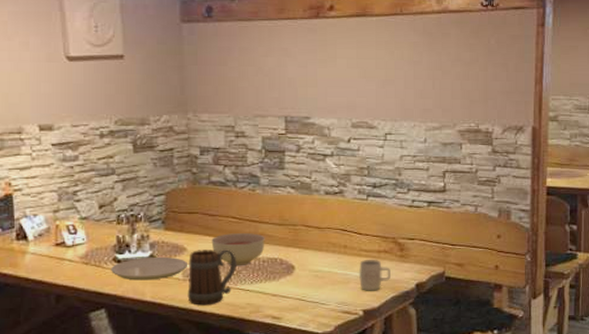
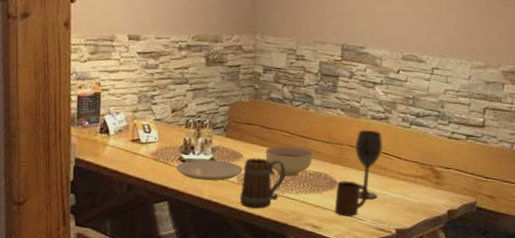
cup: none [295,264,329,302] -> present [335,181,368,216]
wine glass: none [309,206,341,282] -> present [354,129,383,200]
mug: present [358,259,390,291] -> none [395,183,425,213]

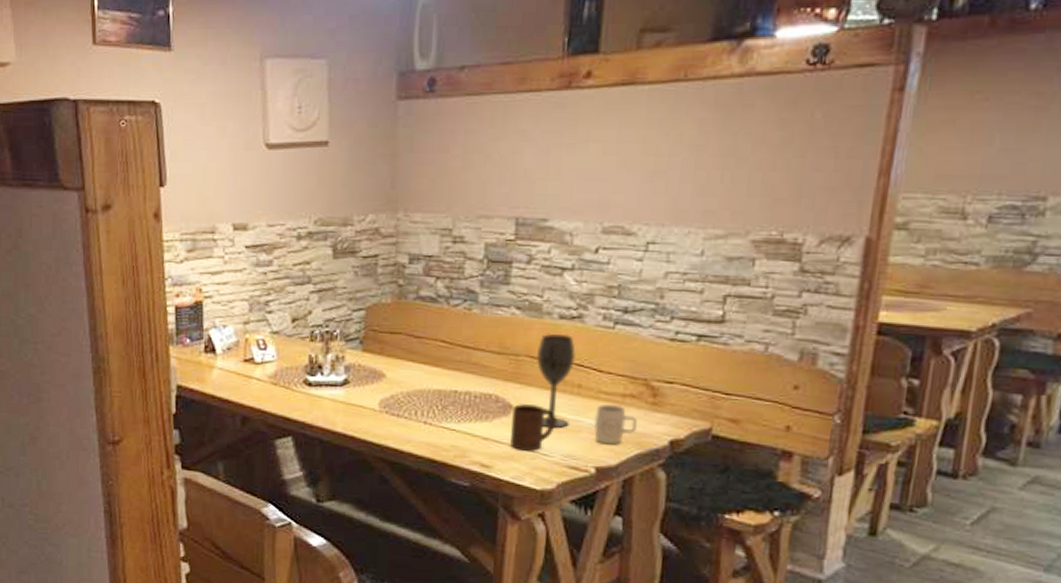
plate: present [176,159,243,181] -> none [300,381,387,409]
beer mug: present [239,158,286,208] -> none [383,377,443,442]
bowl: present [265,146,313,176] -> none [415,360,479,400]
mug: none [395,183,425,213] -> present [593,404,637,445]

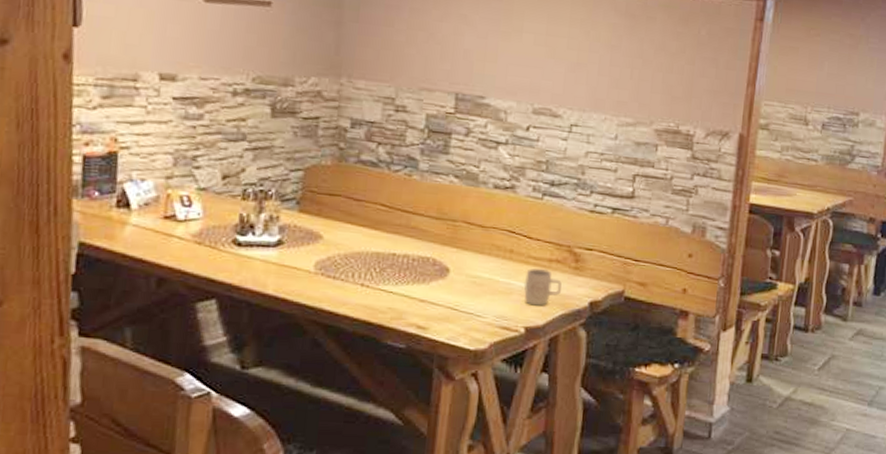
cup: present [510,404,556,451] -> none [446,267,490,312]
wine glass: present [535,333,577,429] -> none [471,201,509,291]

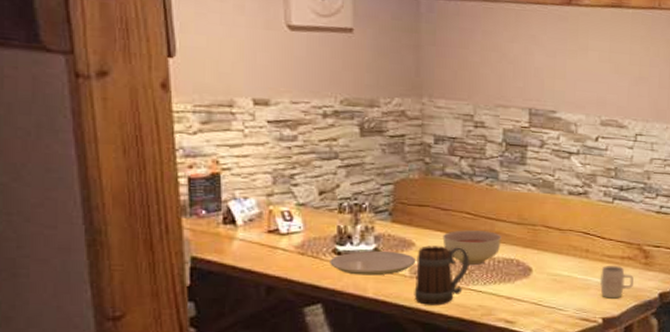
plate: none [228,242,323,270] -> present [330,250,416,276]
beer mug: none [318,239,382,305] -> present [414,245,470,304]
bowl: none [353,223,418,263] -> present [442,230,502,265]

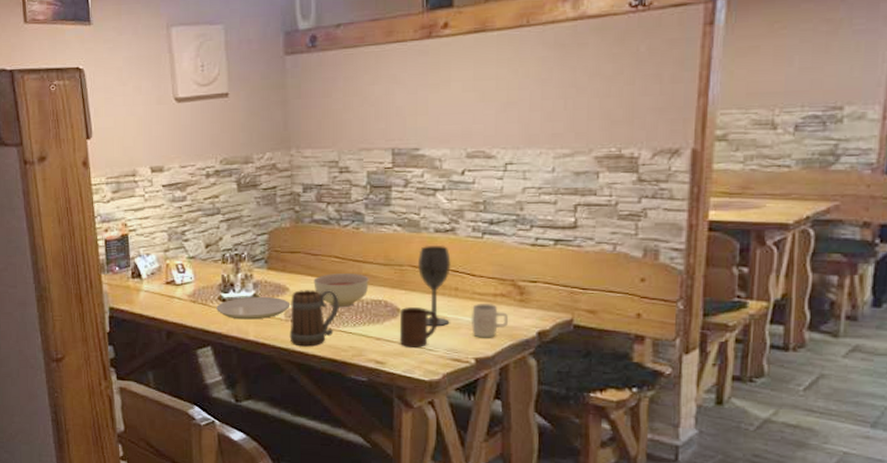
cup: none [531,267,569,307] -> present [400,307,438,347]
wine glass: none [550,206,584,287] -> present [417,245,452,327]

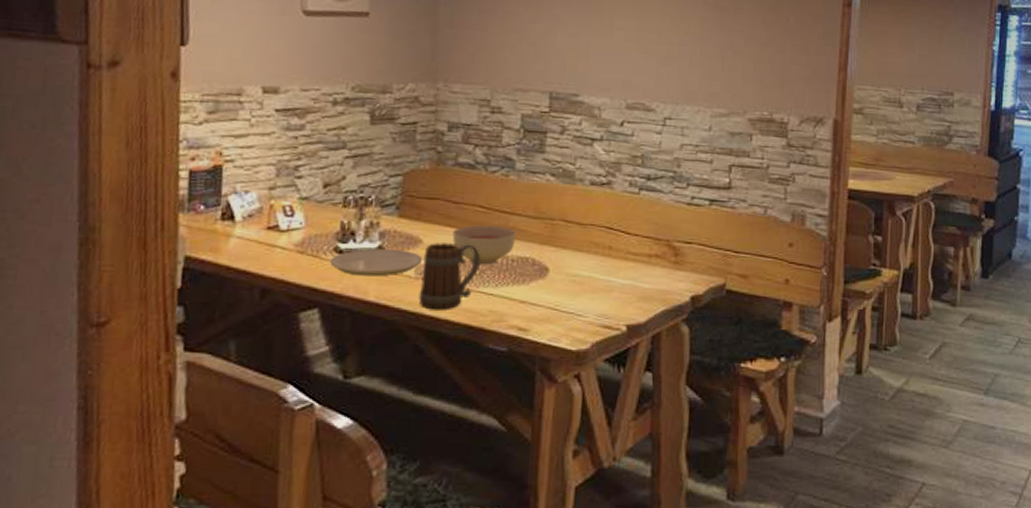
cup: present [400,307,438,347] -> none [547,266,589,312]
wine glass: present [417,245,452,327] -> none [569,198,607,290]
mug: present [470,303,508,338] -> none [623,264,662,303]

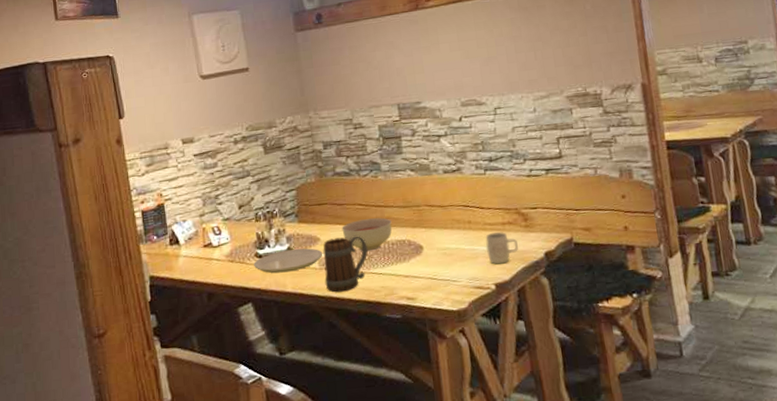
mug: none [623,264,662,303] -> present [485,231,518,265]

